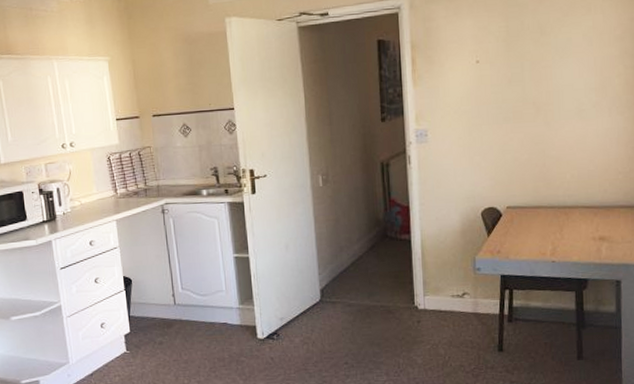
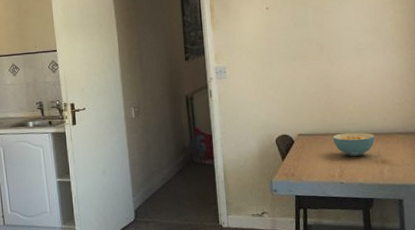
cereal bowl: none [546,205,593,233] -> present [333,132,375,157]

